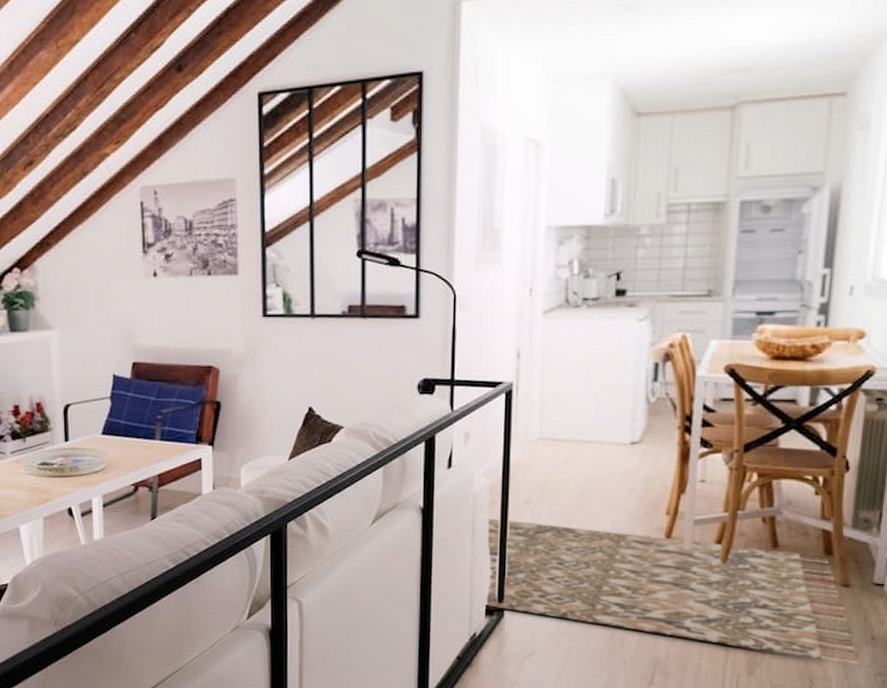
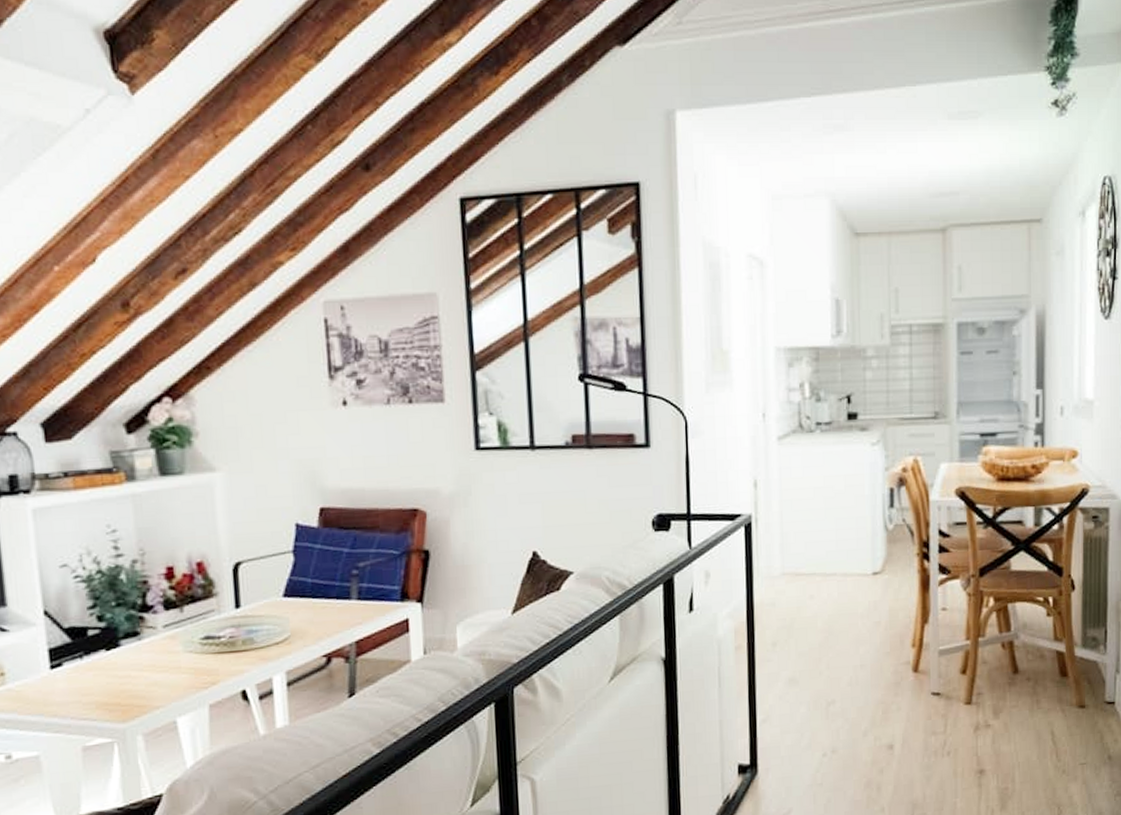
rug: present [486,518,860,664] -> none [734,664,1100,787]

